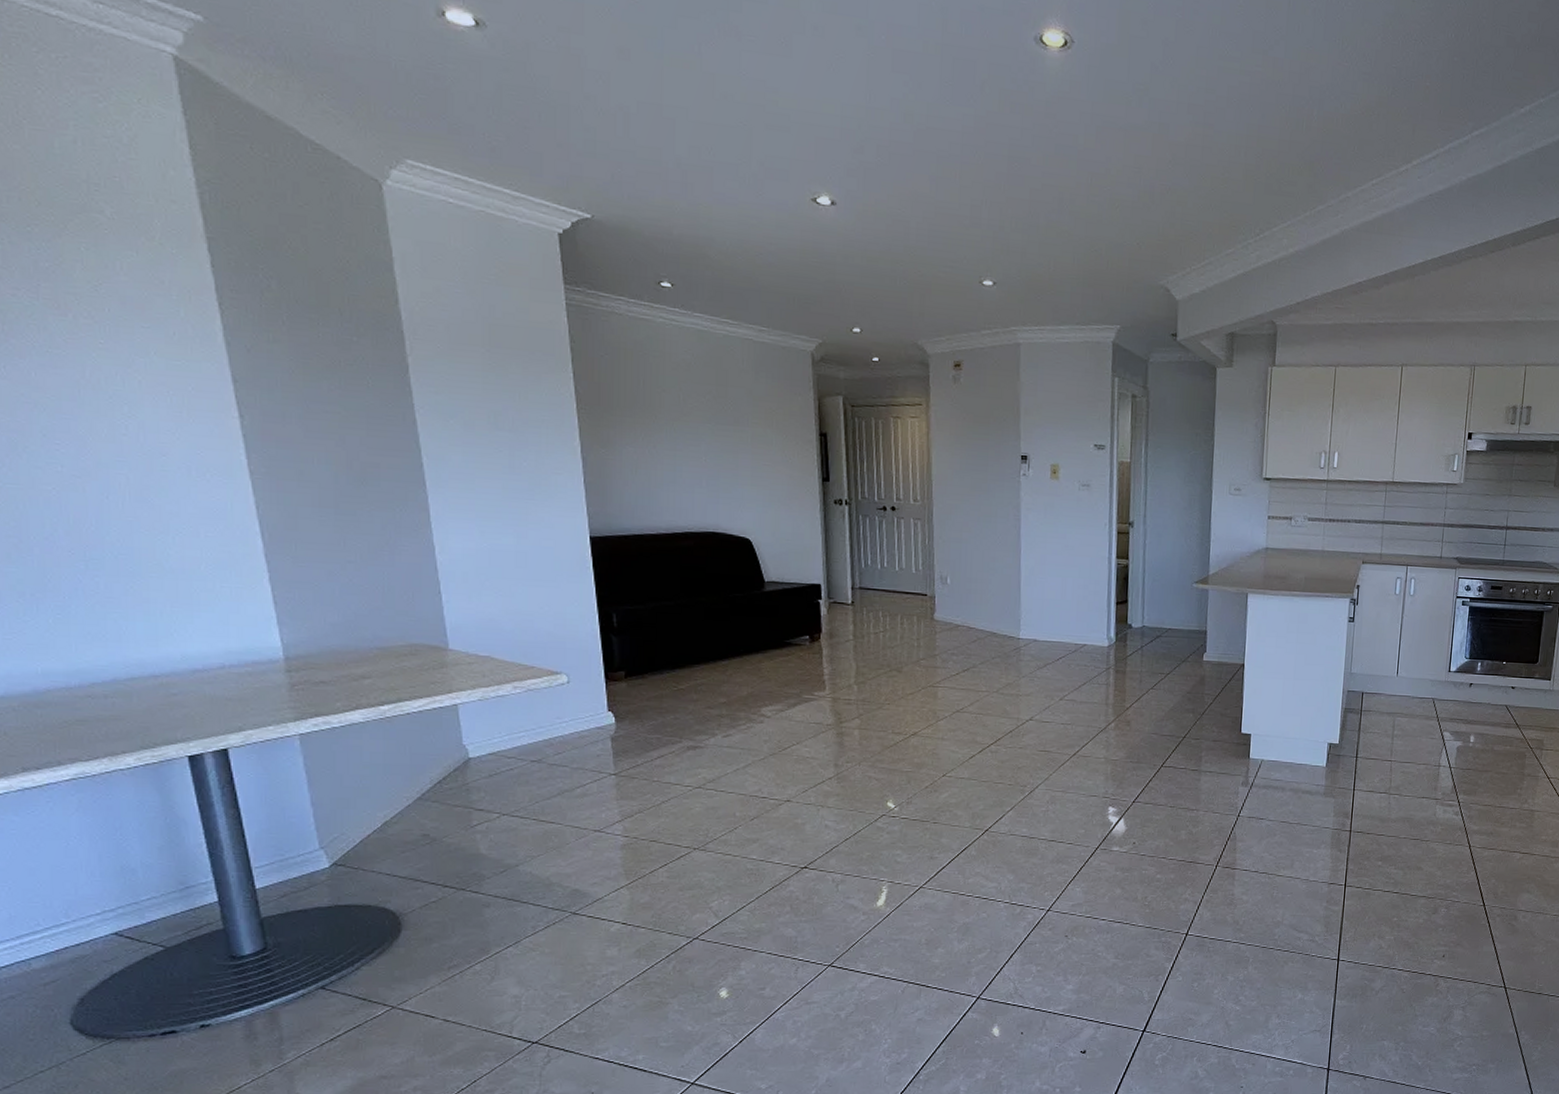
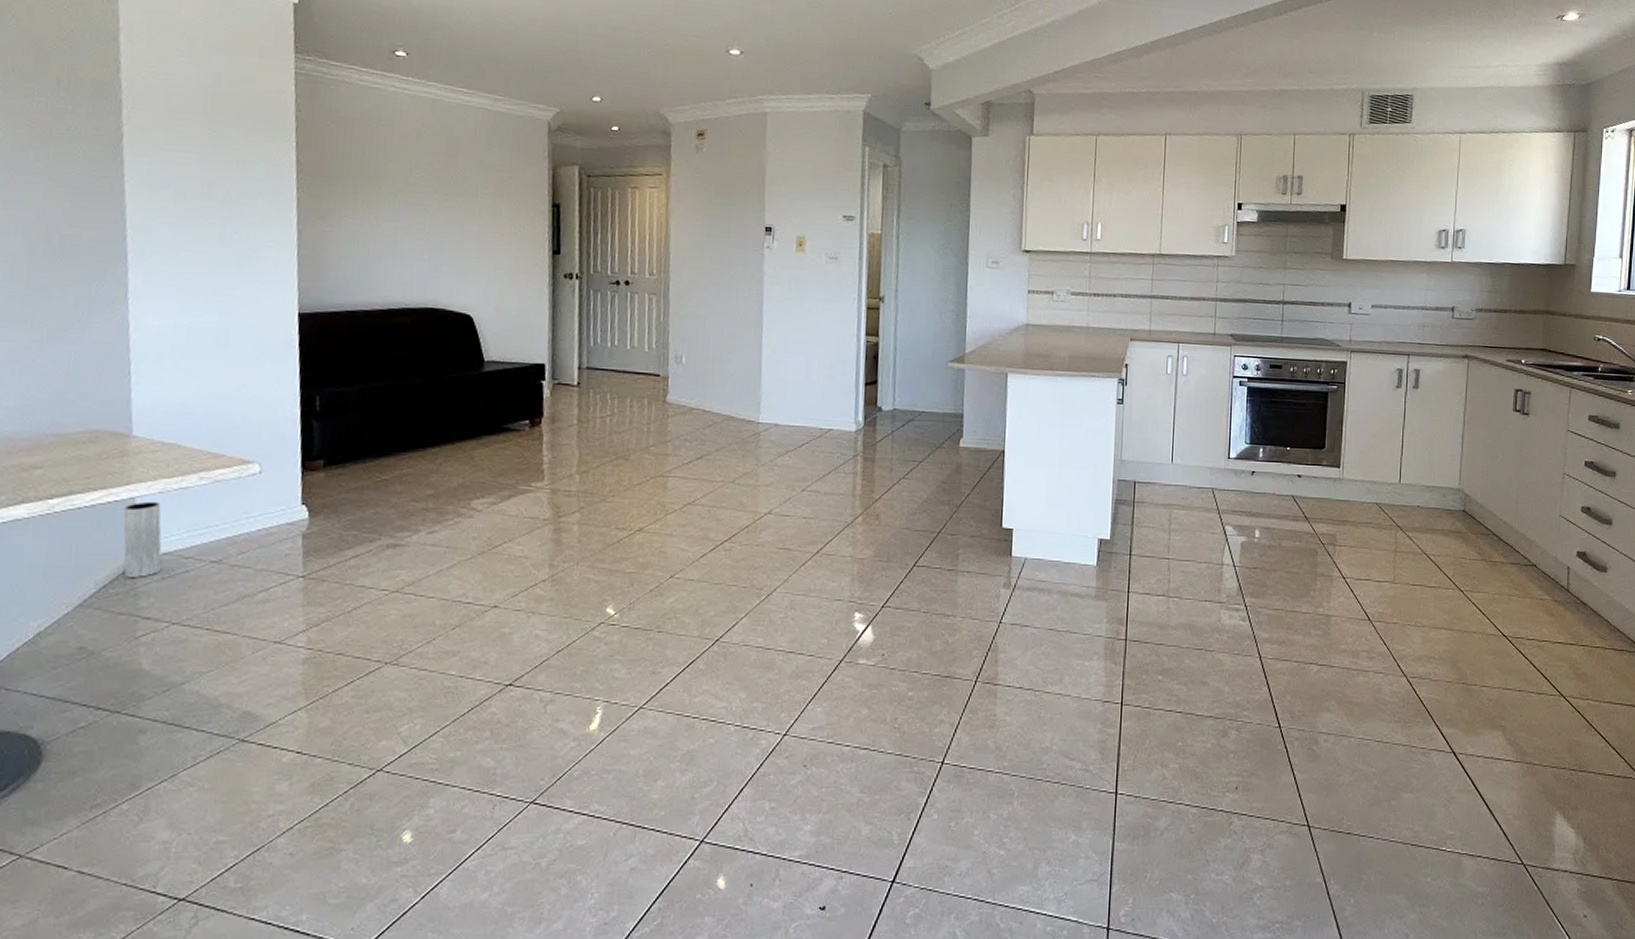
vase: none [449,708,488,775] -> present [123,501,162,577]

